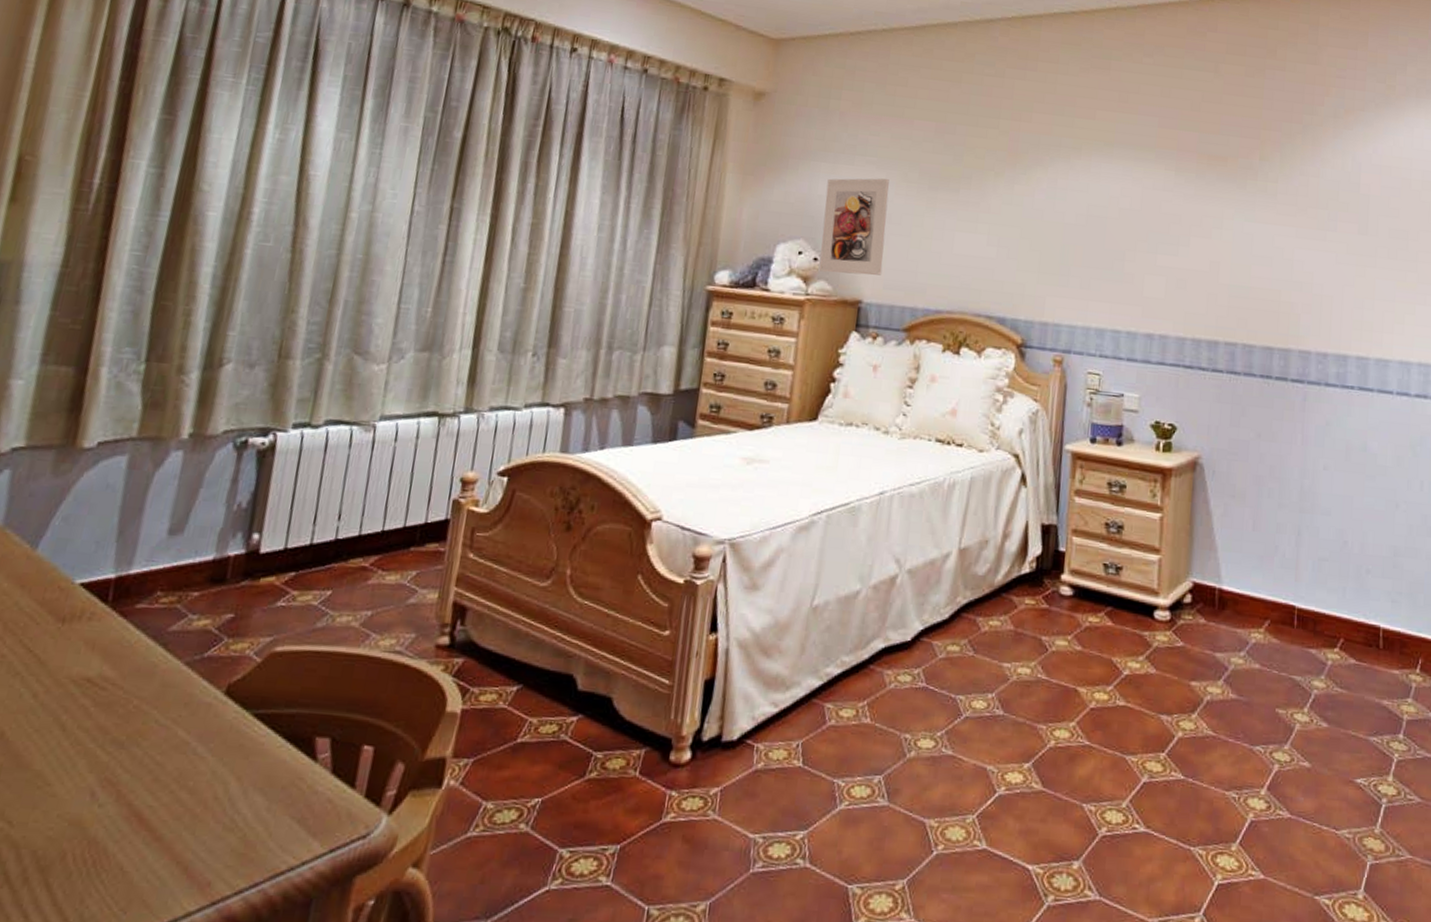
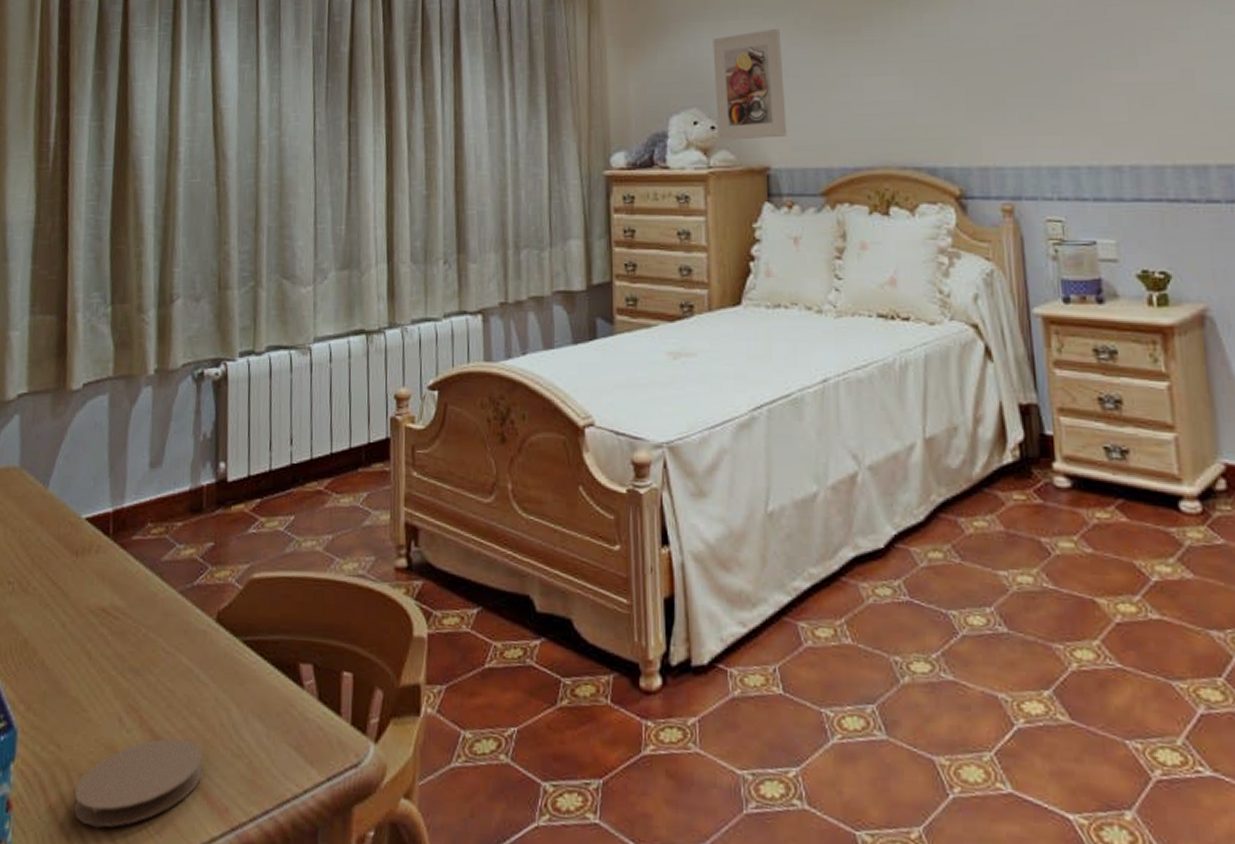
coaster: none [20,812,189,907] -> present [74,738,203,828]

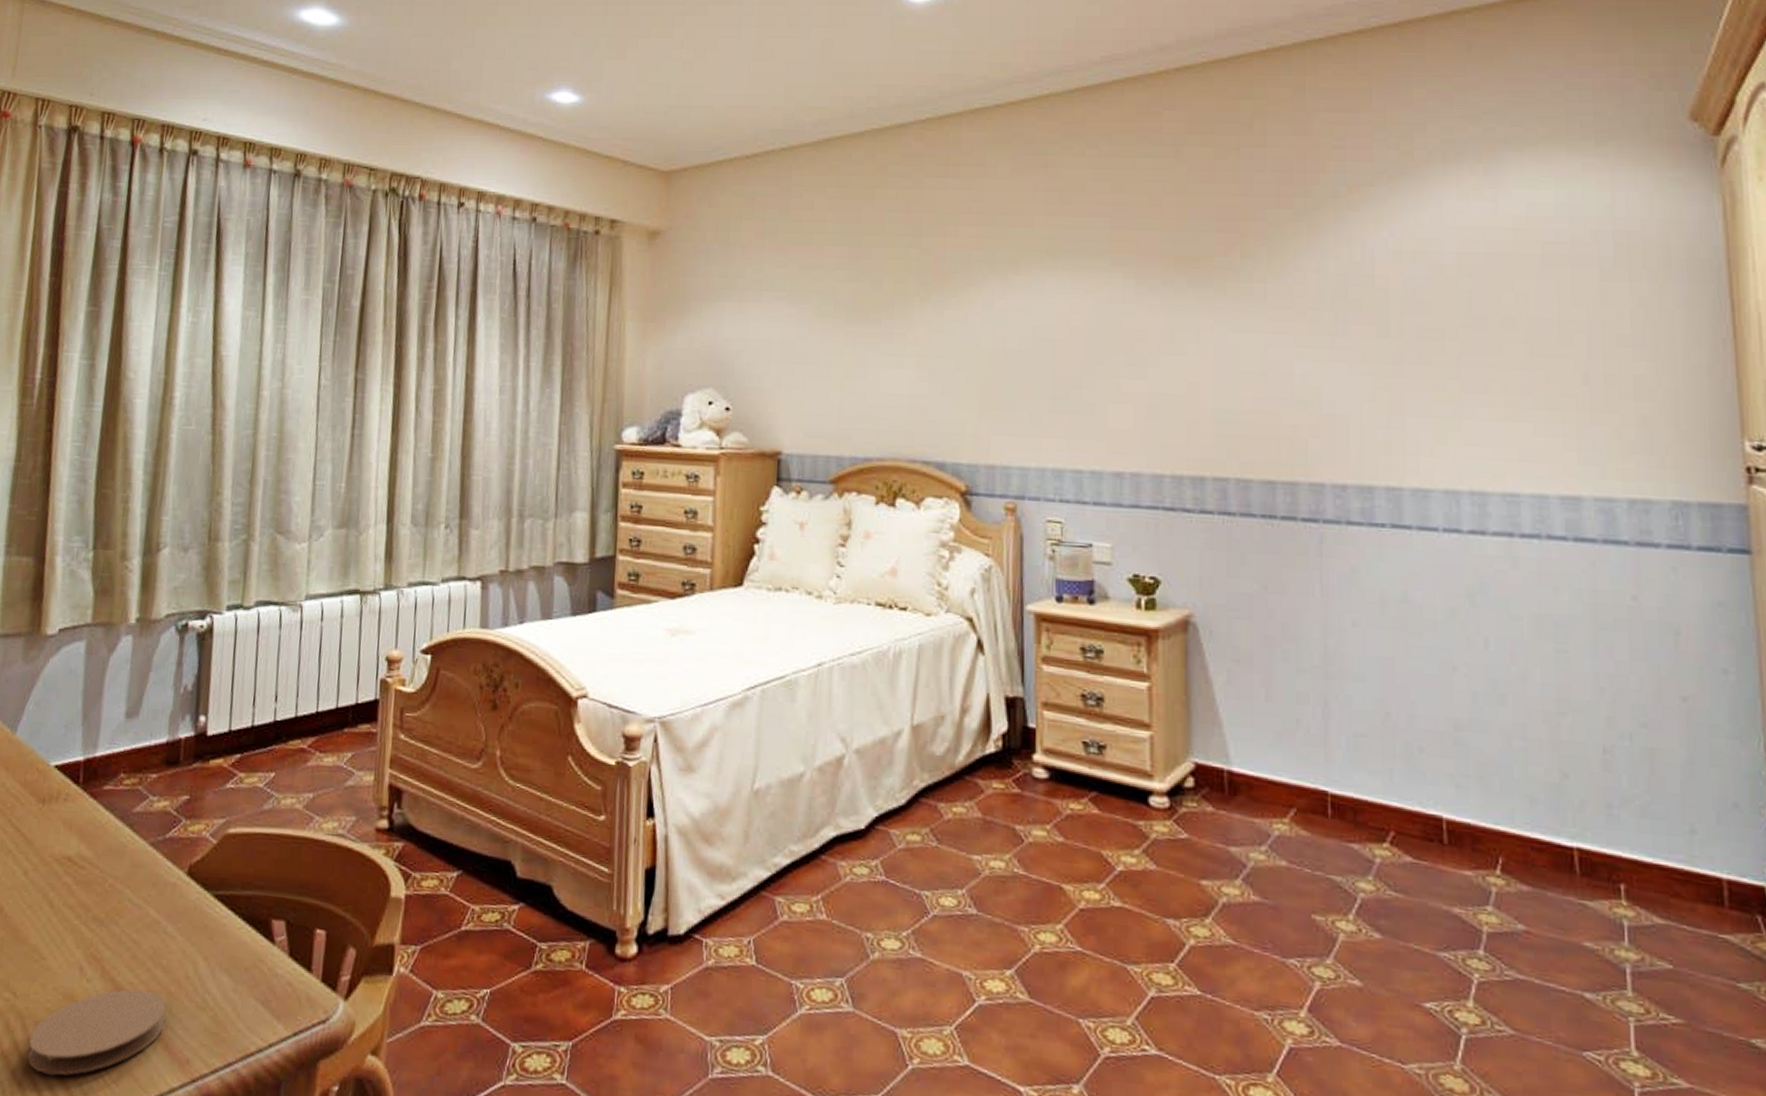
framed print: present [713,28,787,141] -> none [732,314,802,423]

